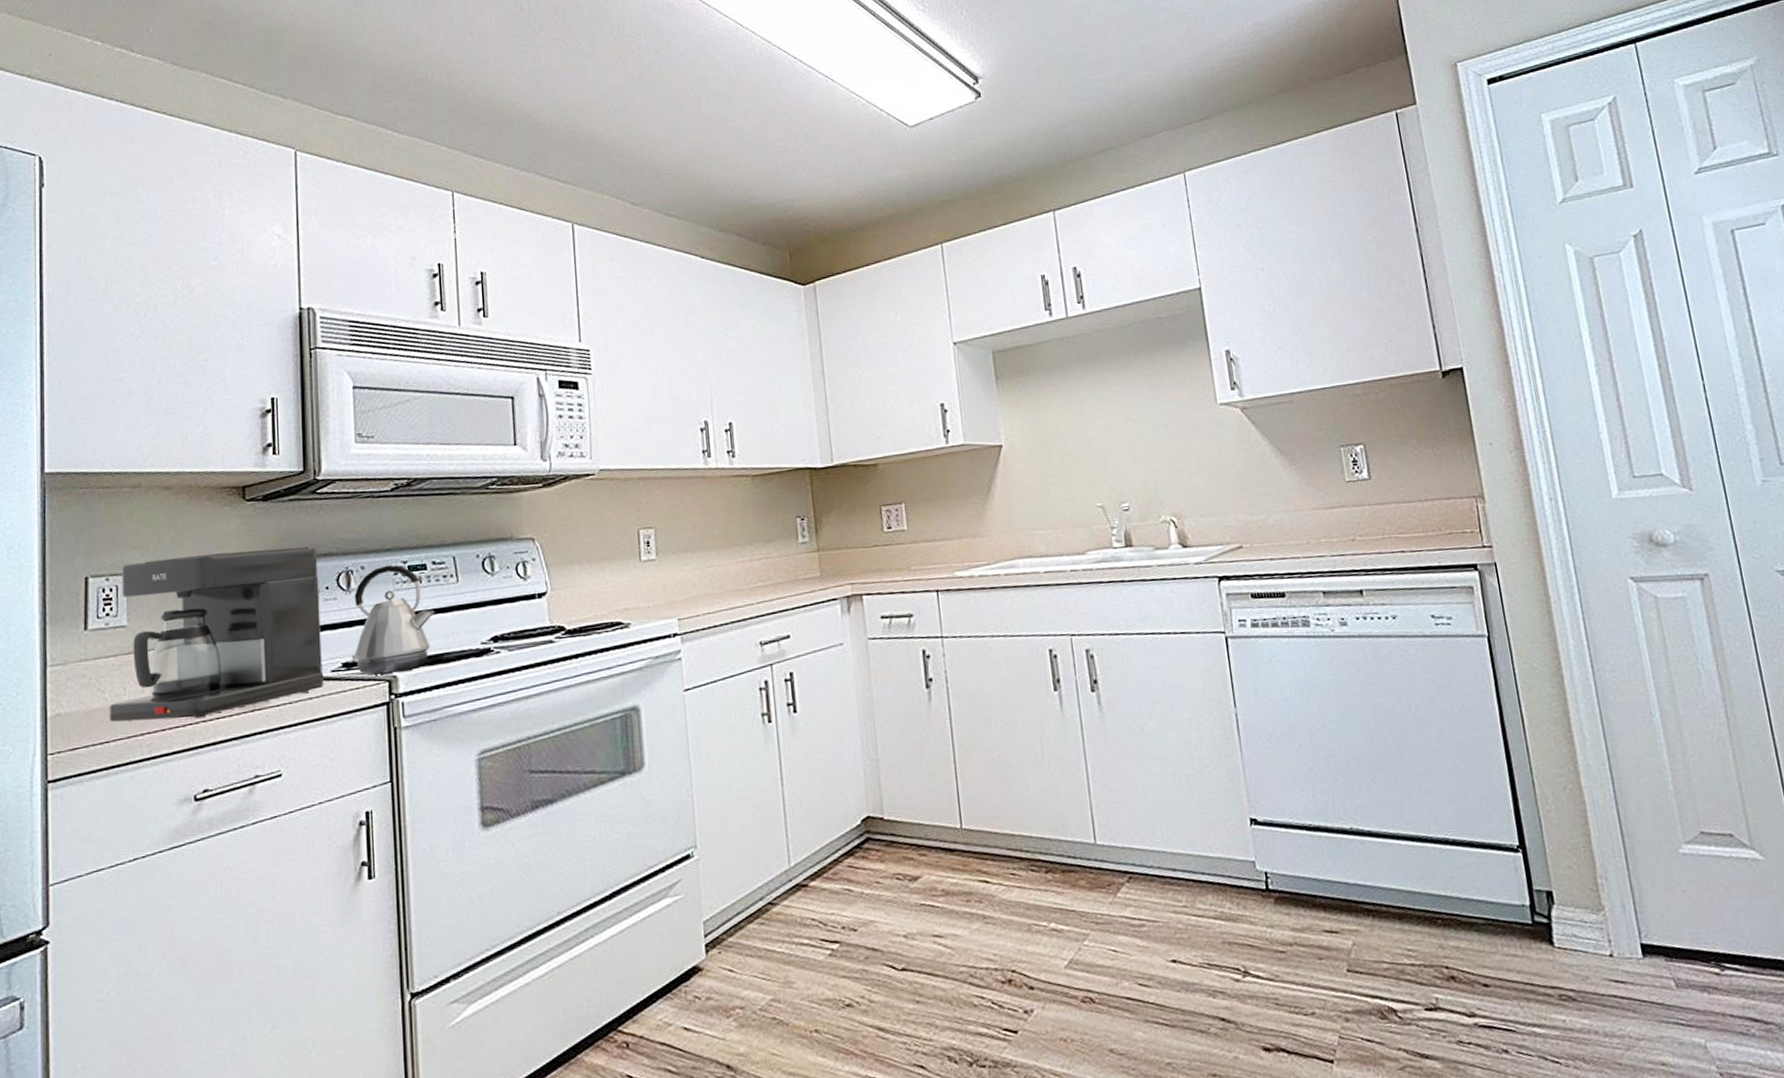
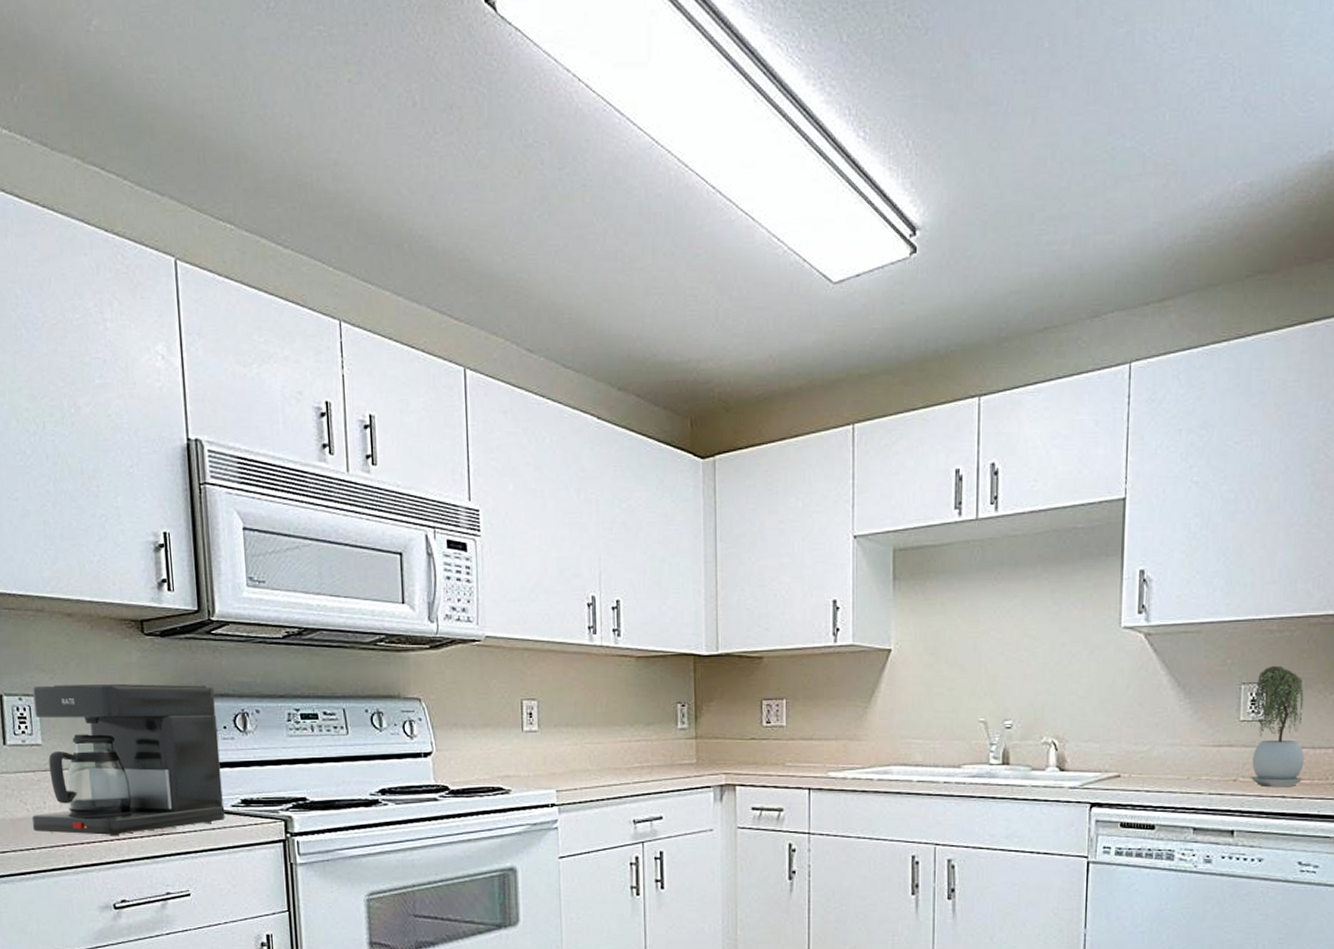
kettle: present [351,564,435,675] -> none [249,711,327,813]
potted plant: none [1354,426,1418,544] -> present [1250,665,1305,788]

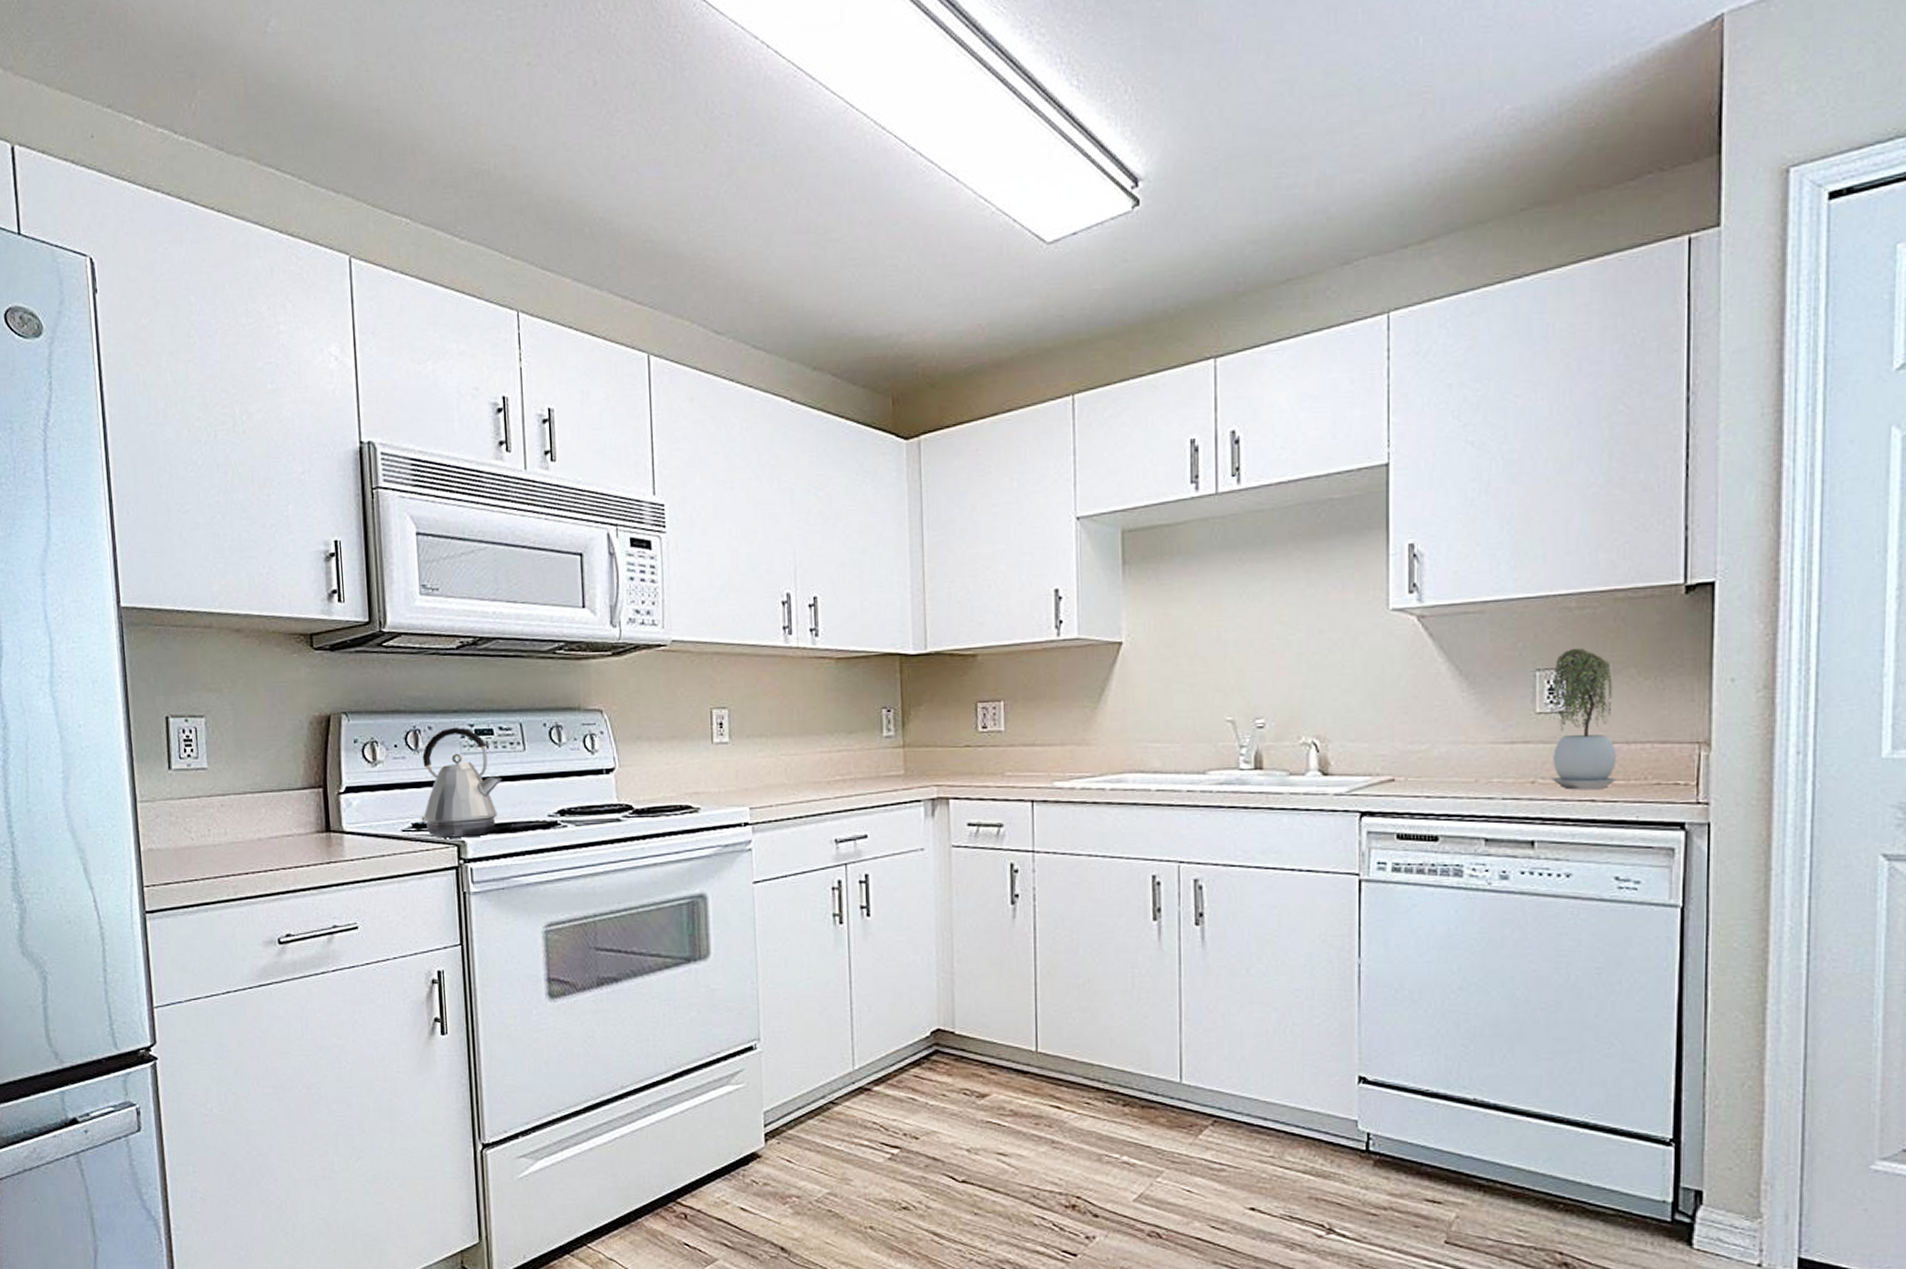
coffee maker: present [31,684,225,836] -> none [195,701,395,865]
kettle: none [249,711,327,813] -> present [421,727,502,838]

